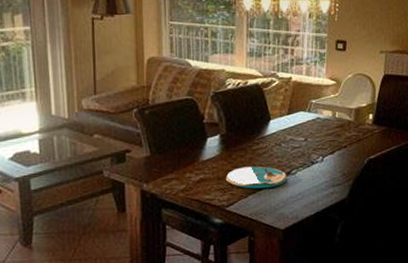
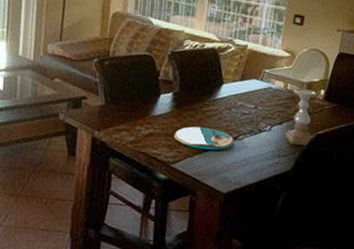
candle holder: none [338,115,367,173] -> present [285,88,317,146]

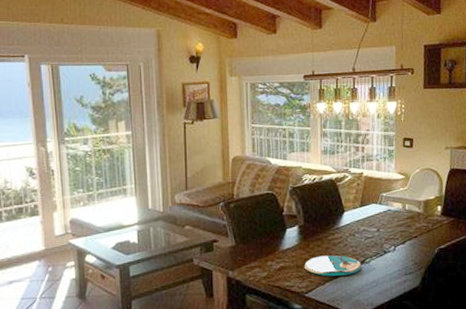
candle holder: present [285,88,317,146] -> none [409,207,437,262]

